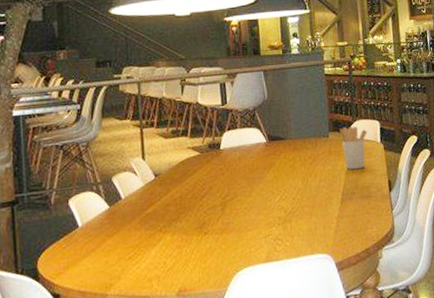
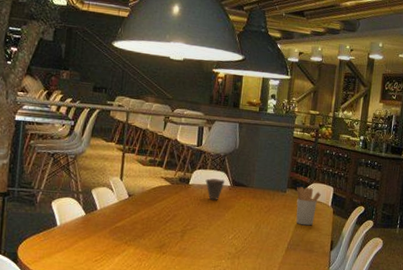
cup: none [238,136,260,162] -> present [205,178,226,200]

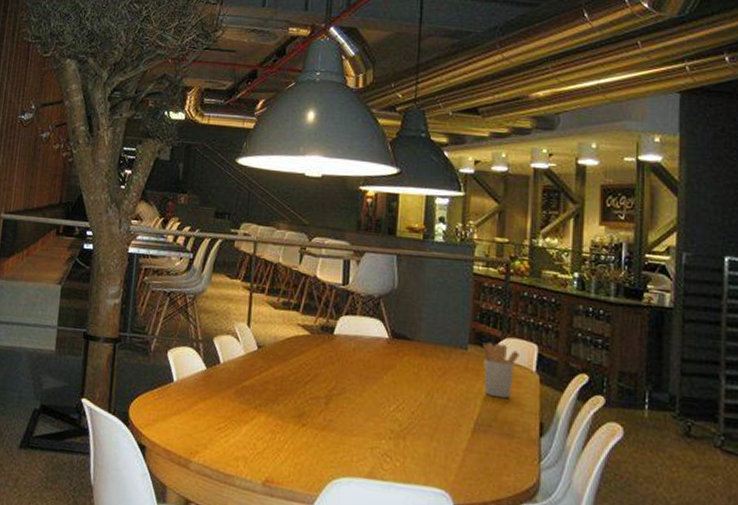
cup: present [205,178,226,200] -> none [355,327,382,357]

